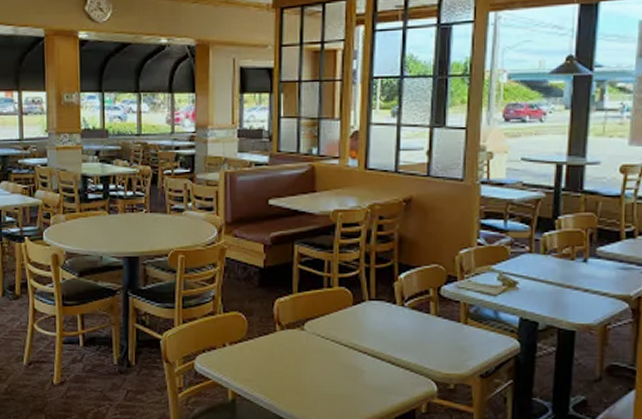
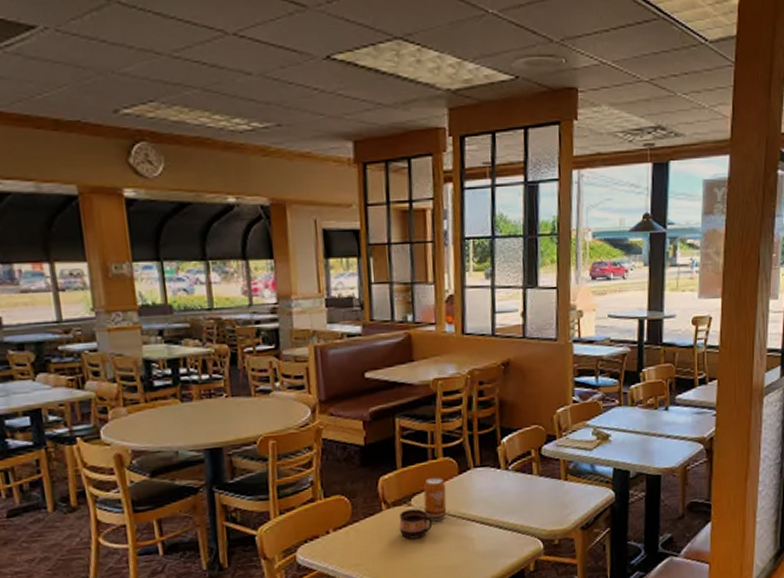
cup: none [291,333,324,363] -> present [399,509,433,539]
soda can: none [317,305,339,349] -> present [423,477,447,522]

